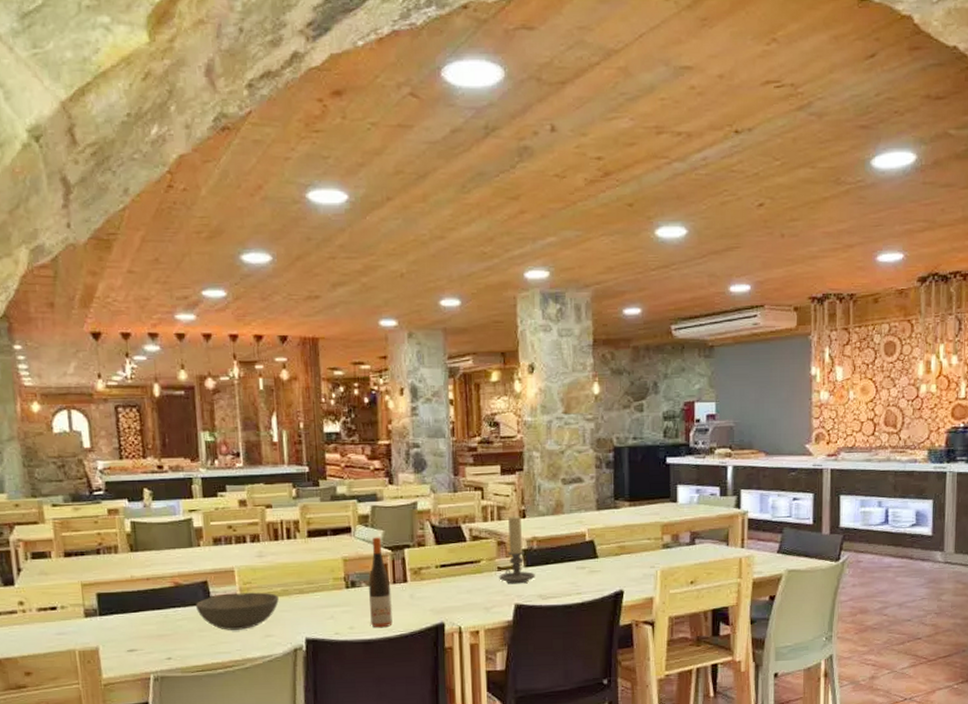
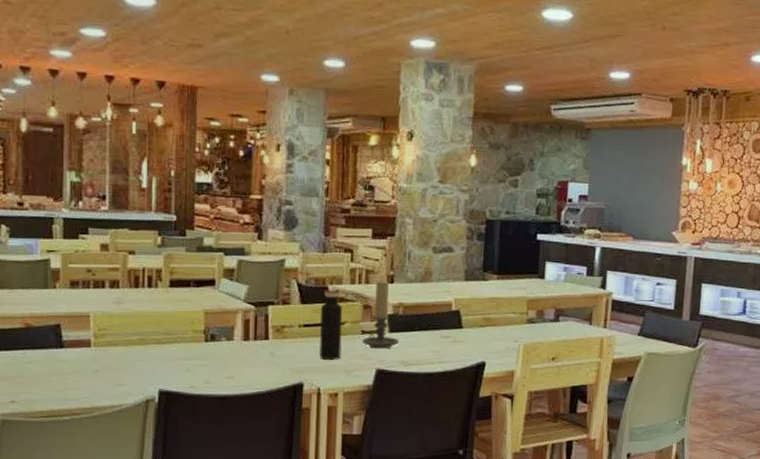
bowl: present [196,592,279,630] -> none [46,338,134,377]
wine bottle: present [369,537,392,628] -> none [228,291,251,384]
water bottle: none [456,529,479,598] -> present [319,290,343,360]

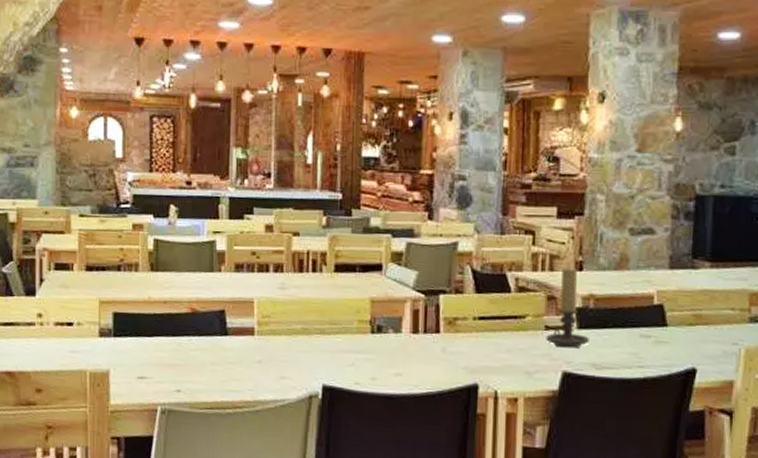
water bottle: present [319,290,343,360] -> none [496,277,524,359]

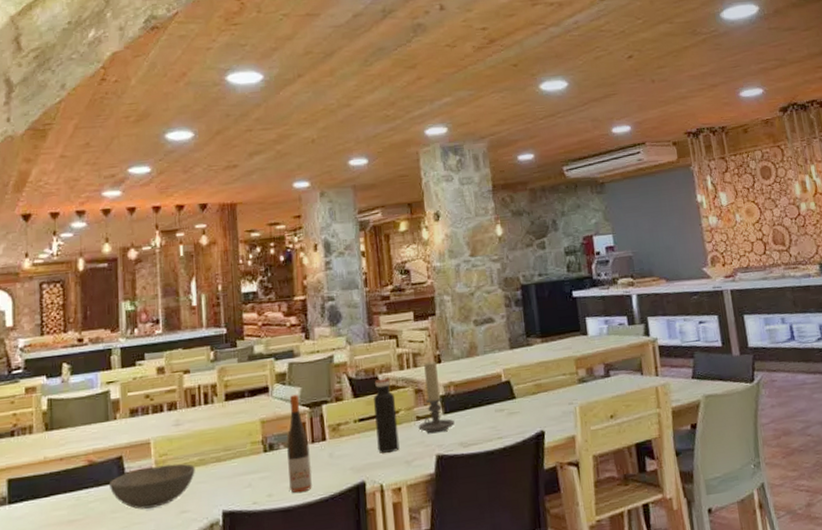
bowl: none [211,326,298,368] -> present [110,463,195,509]
wine bottle: none [395,278,421,383] -> present [287,394,312,494]
water bottle: none [496,277,524,359] -> present [374,378,400,453]

